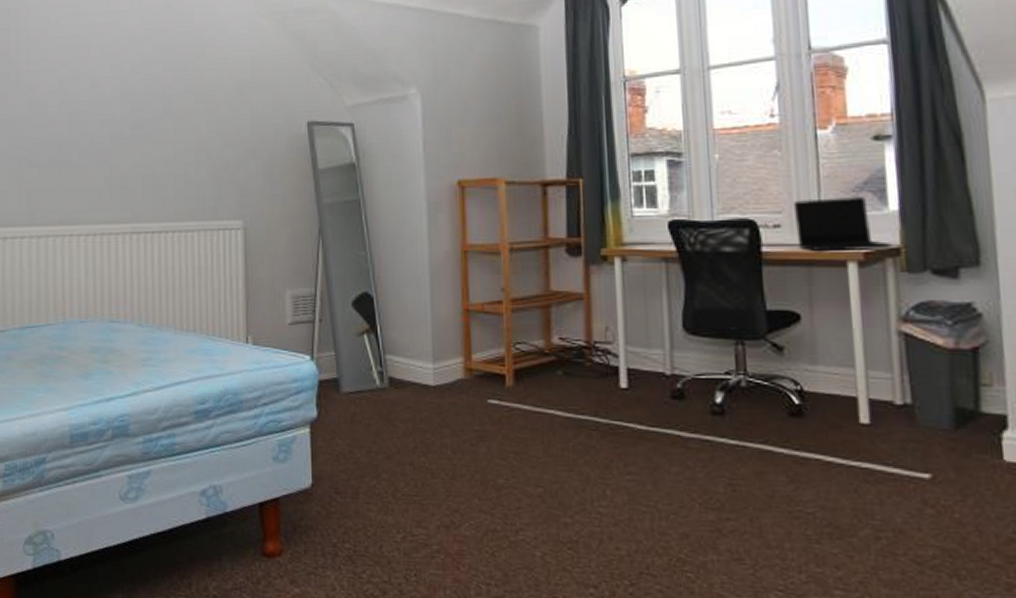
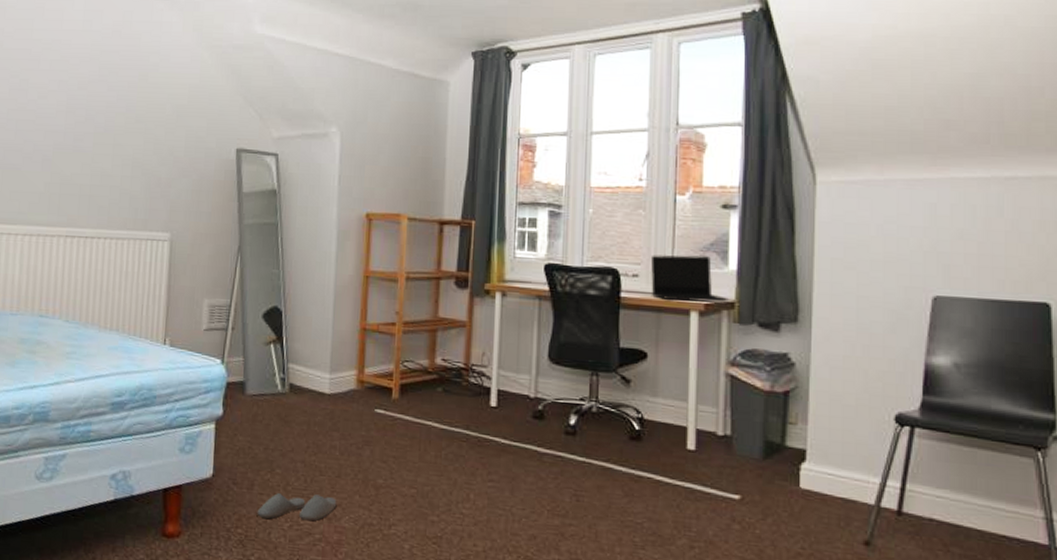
slippers: none [364,500,454,531] -> present [257,493,337,522]

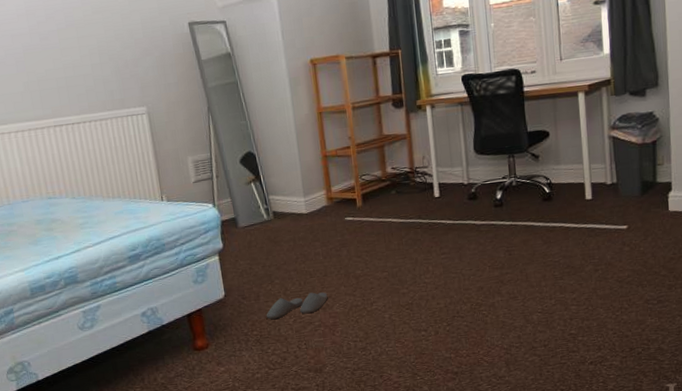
laptop: present [650,255,729,303] -> none [543,46,606,88]

